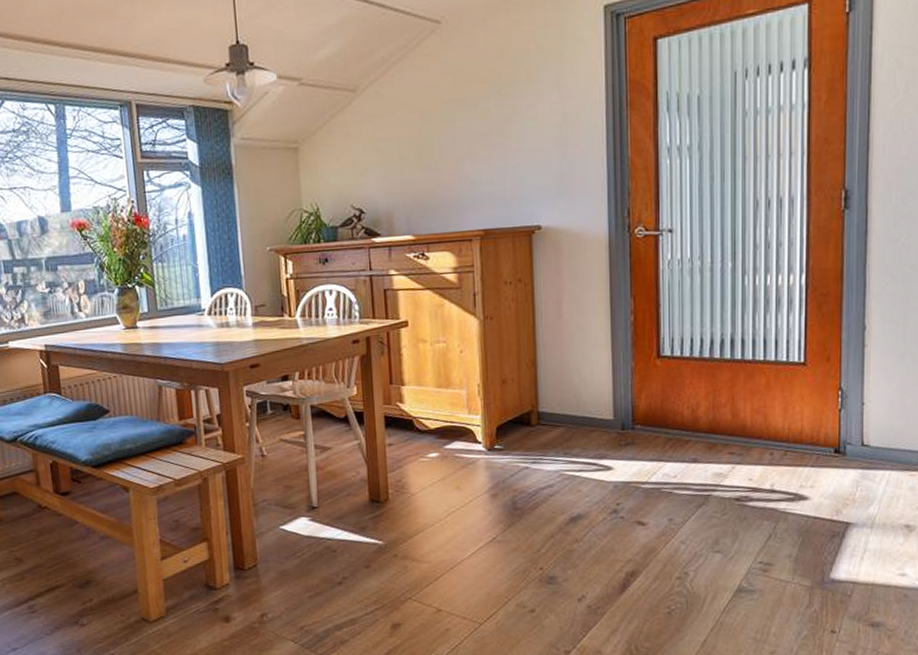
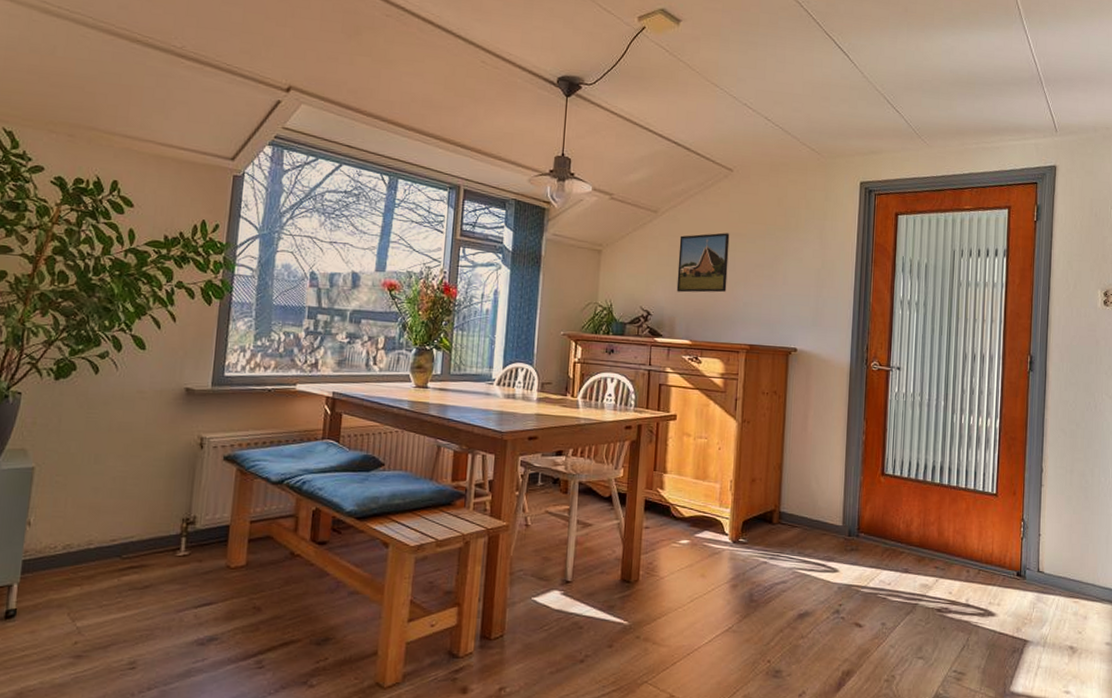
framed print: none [386,101,449,182] -> present [676,232,730,293]

